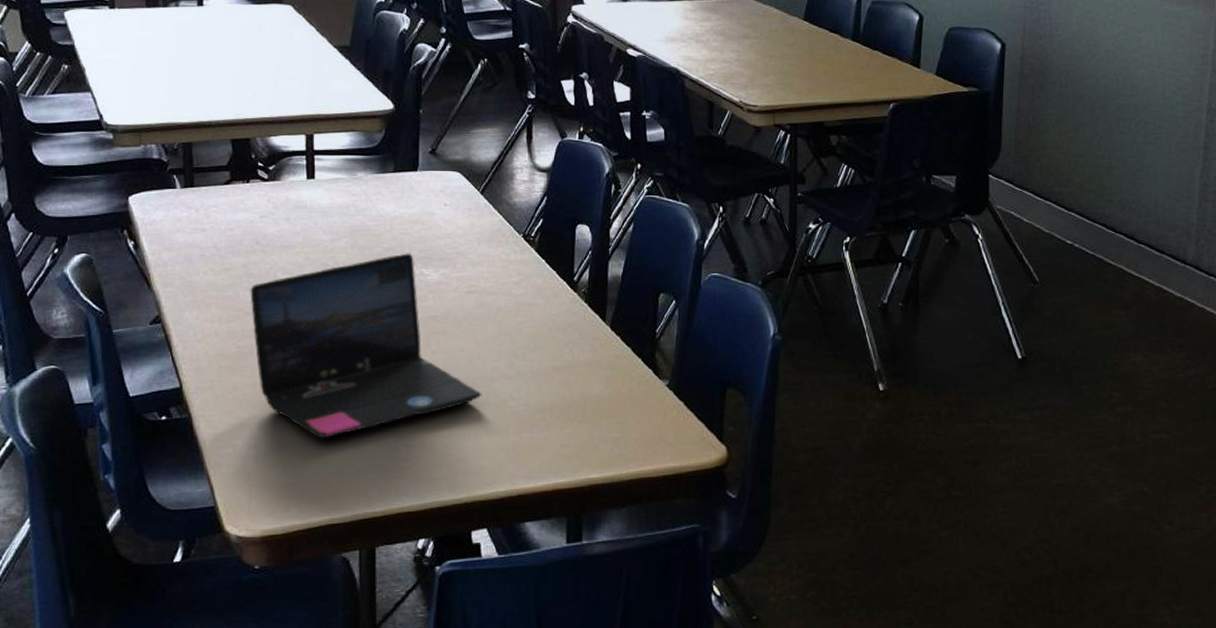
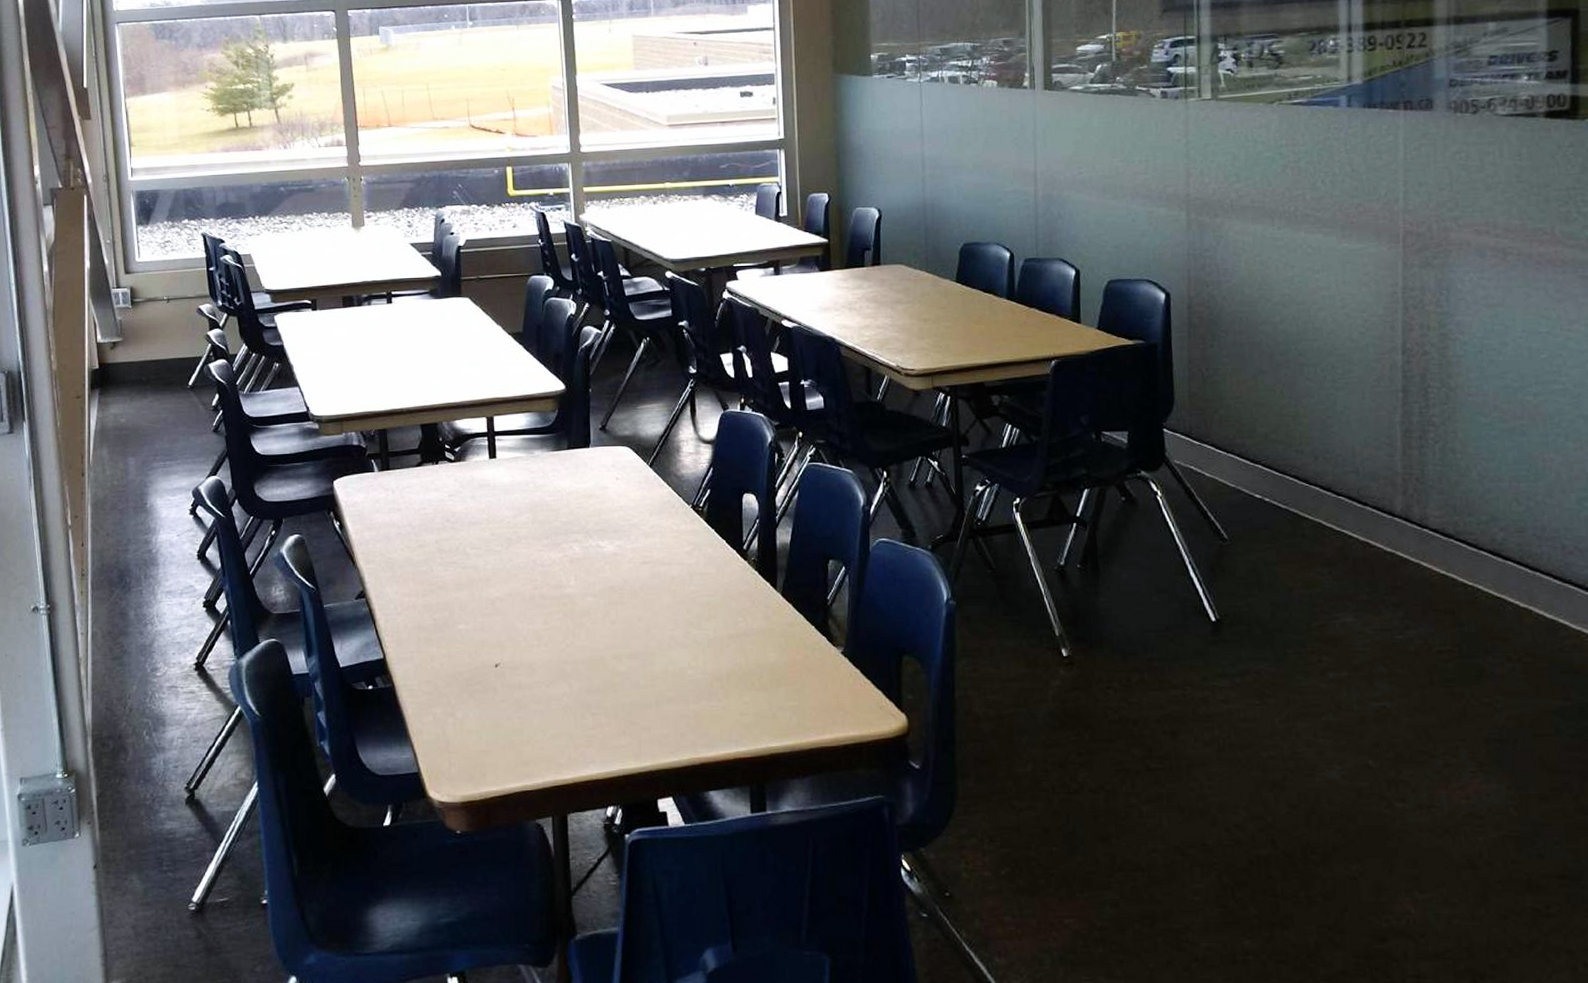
laptop: present [250,253,482,439] -> none [442,526,661,707]

